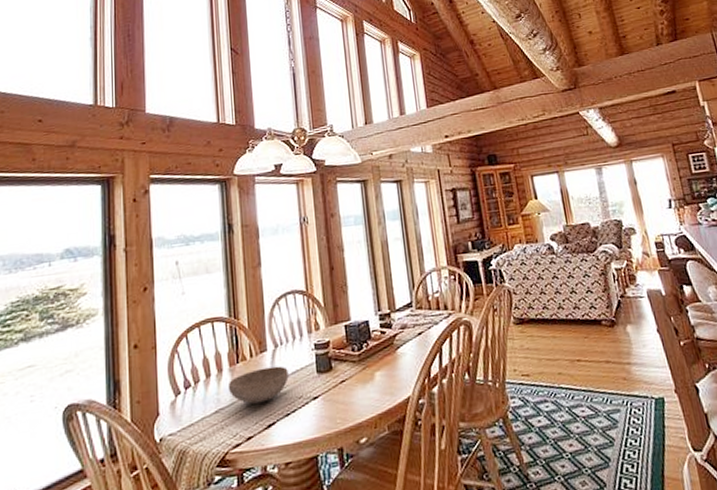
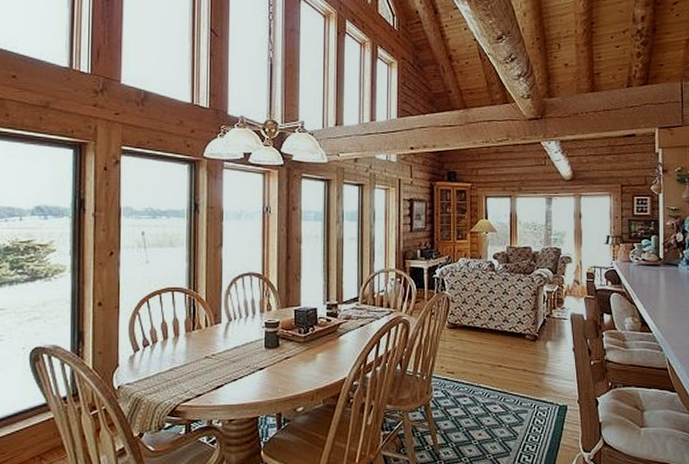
bowl: present [227,366,289,404] -> none [183,337,239,367]

